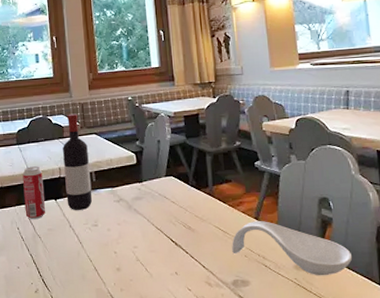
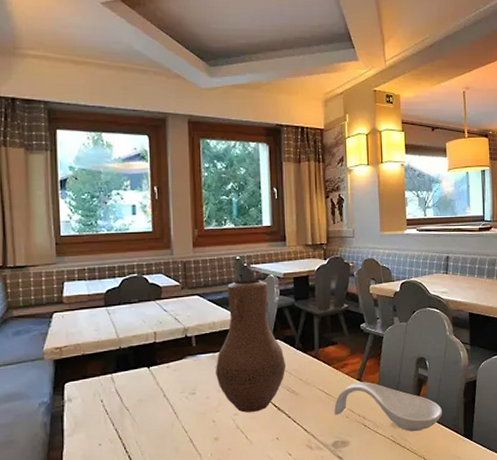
beverage can: present [22,166,46,220] -> none [110,330,137,391]
wine bottle: present [63,113,93,210] -> none [160,272,191,378]
vase: none [114,119,182,246] -> present [216,280,286,413]

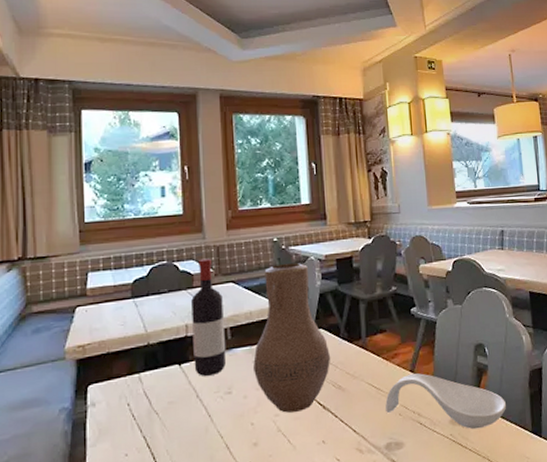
wine bottle: none [160,272,191,378] -> present [191,258,227,376]

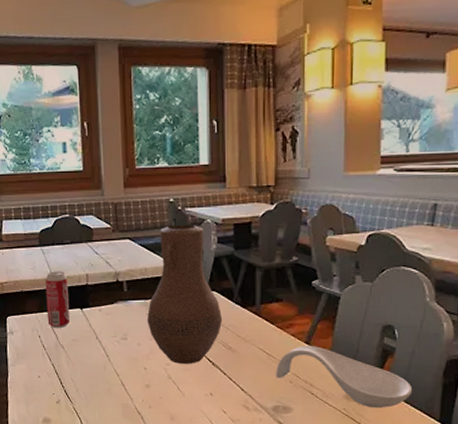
beverage can: none [137,324,167,392] -> present [45,271,71,329]
wine bottle: present [191,258,227,376] -> none [91,214,123,321]

